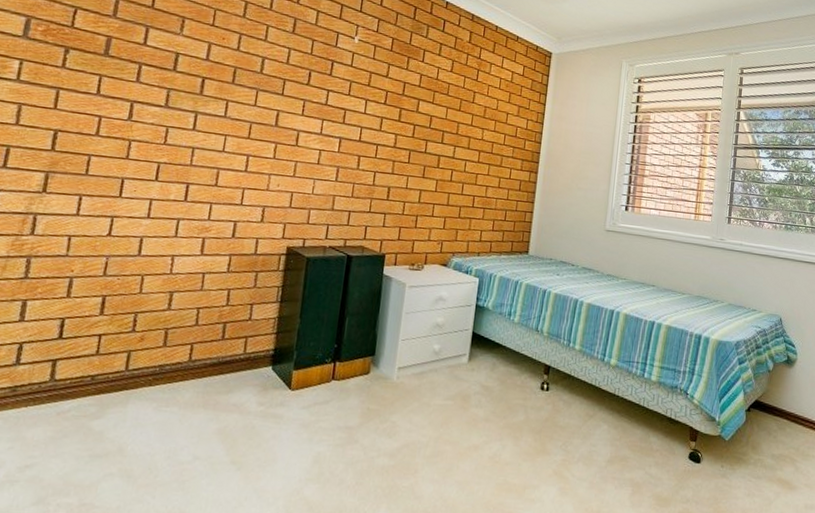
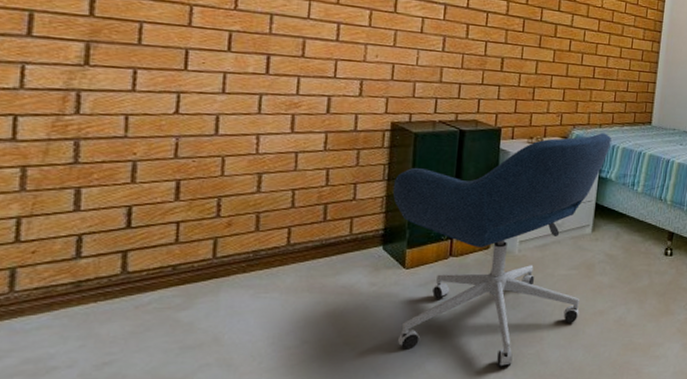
office chair: none [279,260,489,500] -> present [392,132,612,368]

